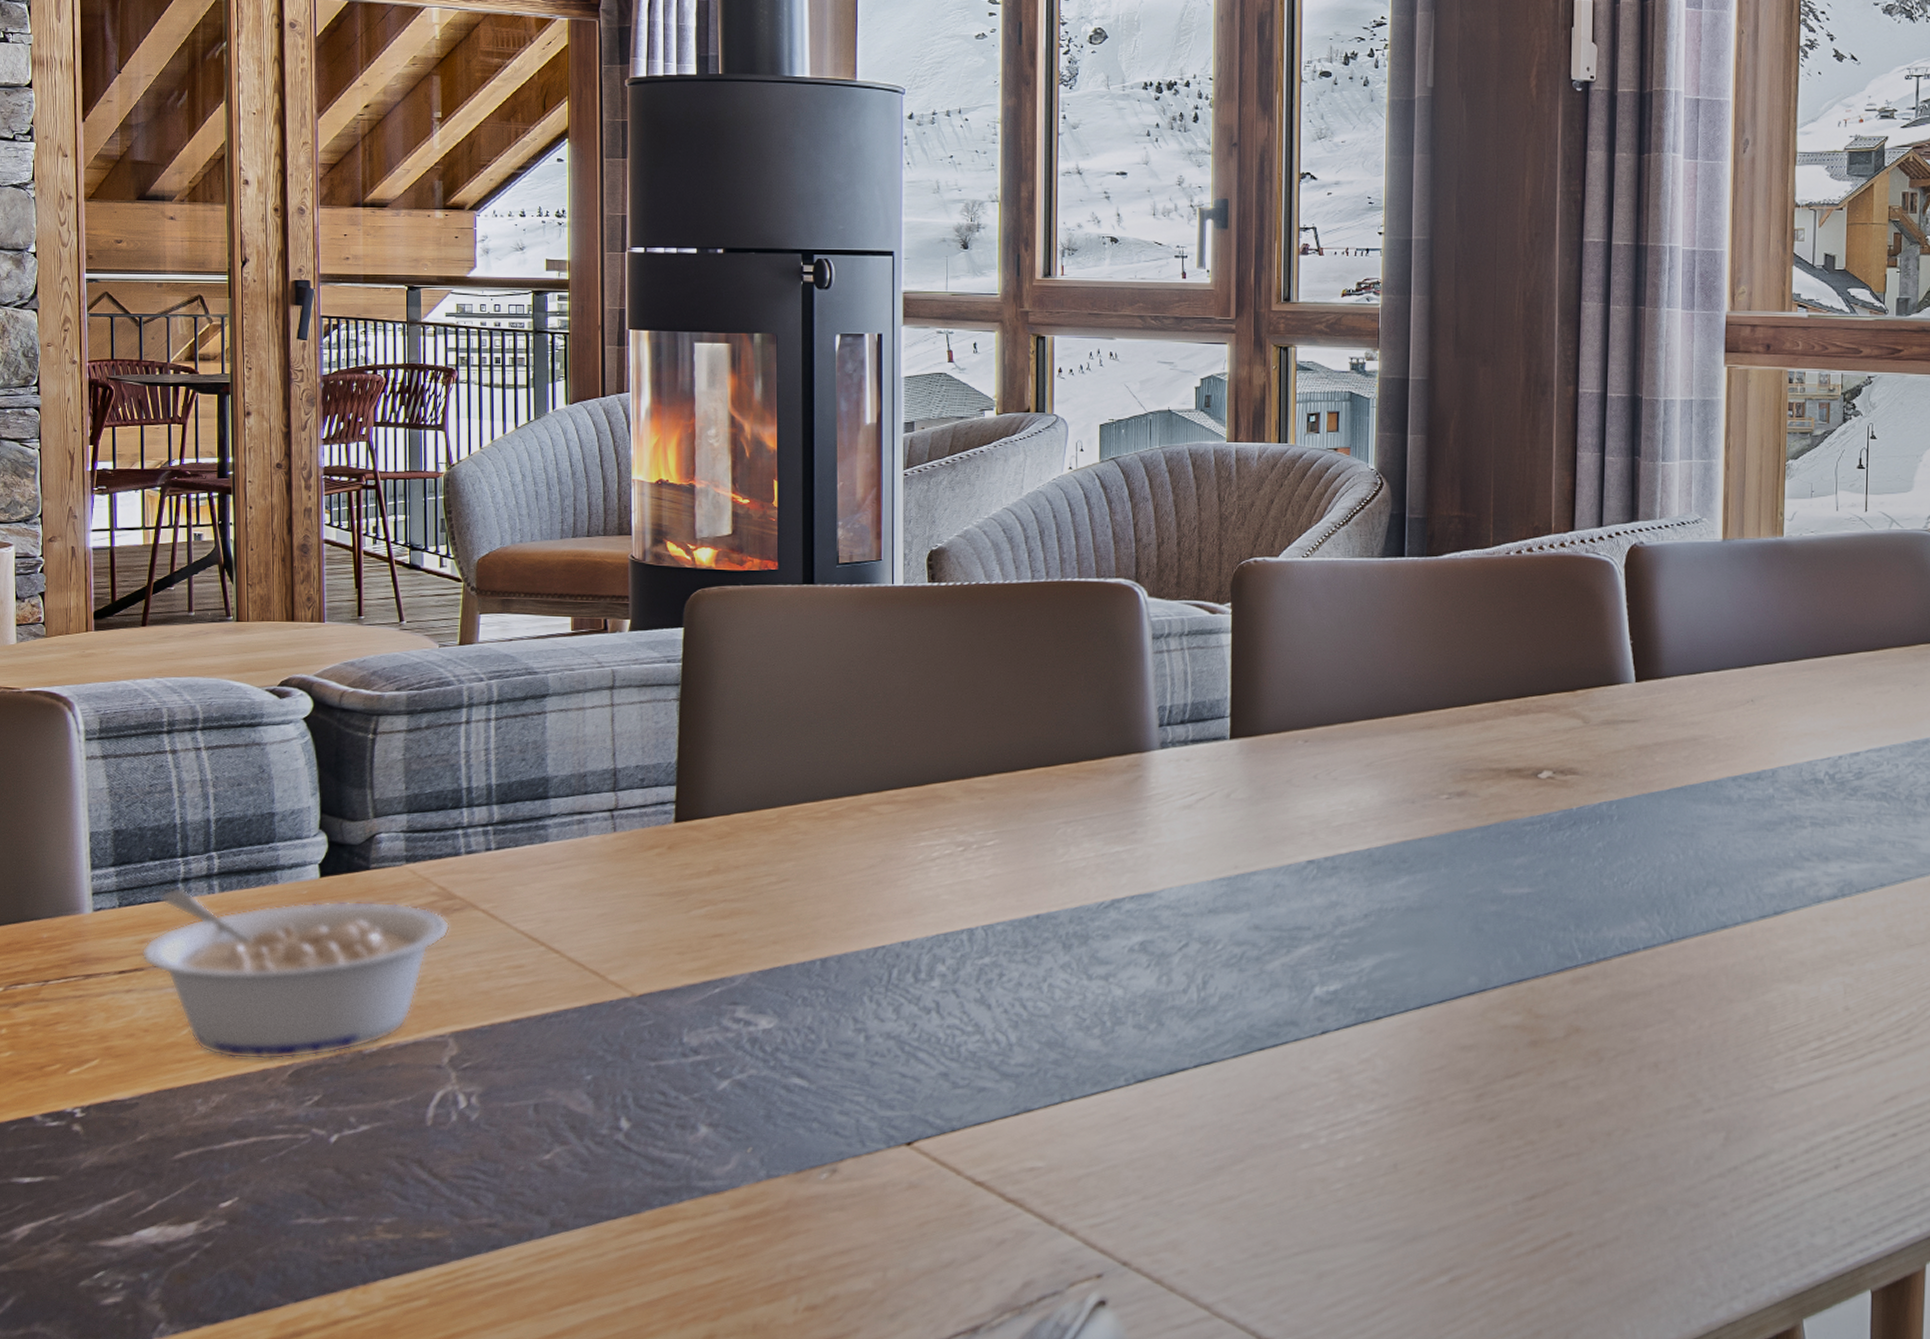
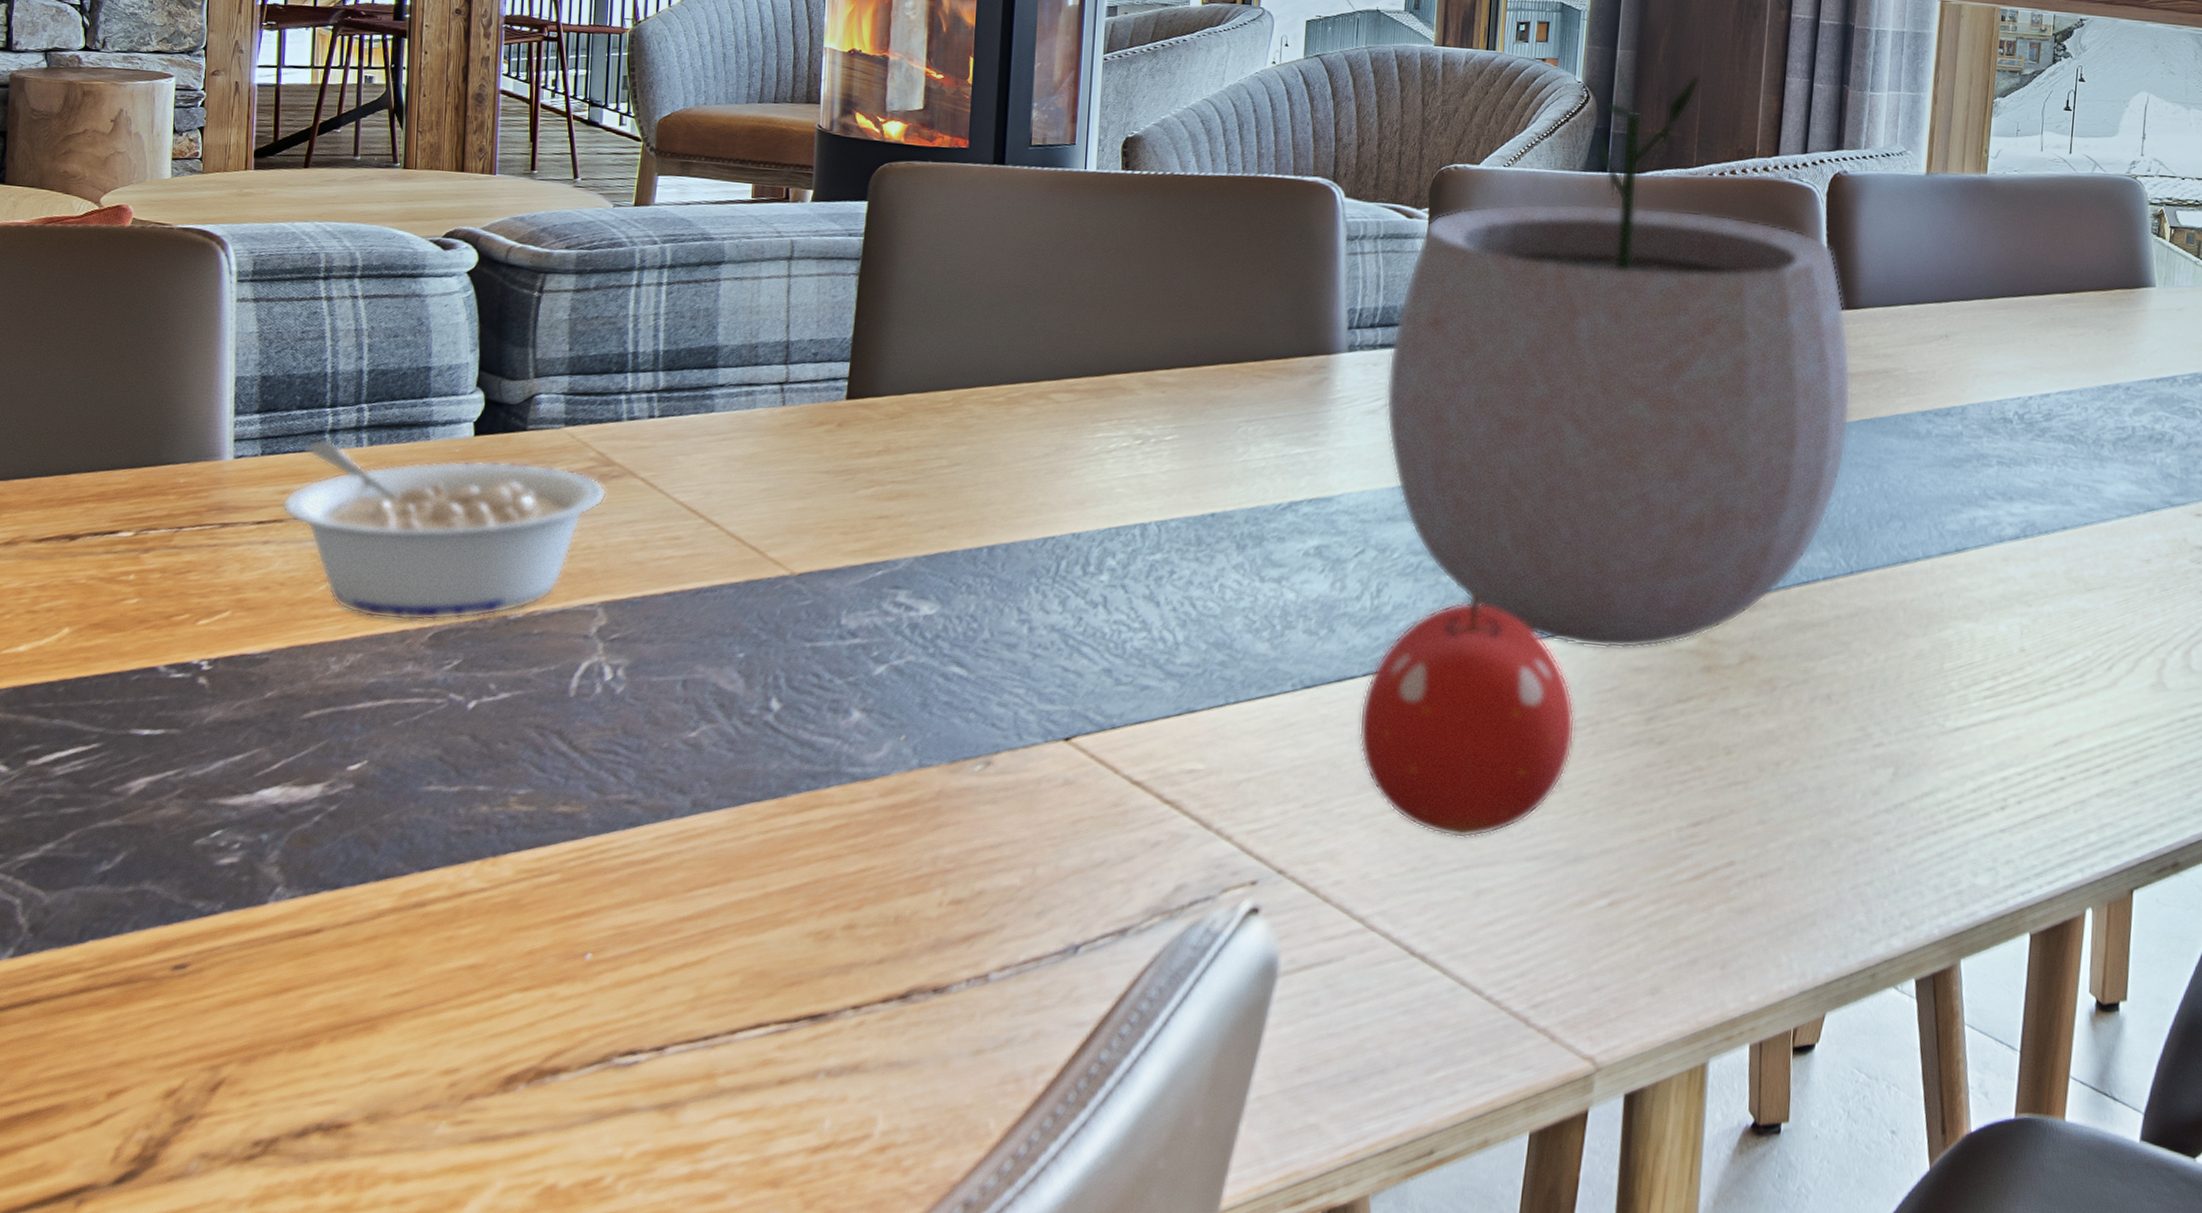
fruit: none [1193,979,1406,1223] -> present [1358,592,1576,839]
plant pot: none [1201,443,1661,1029] -> present [1386,58,1852,649]

